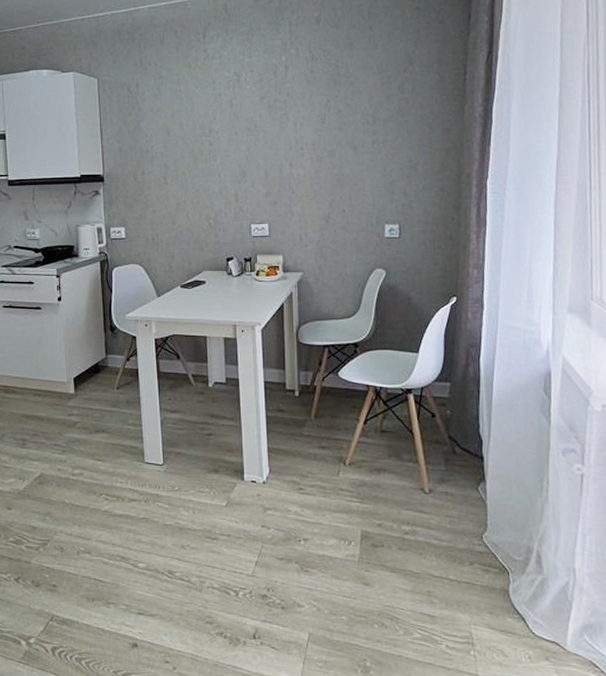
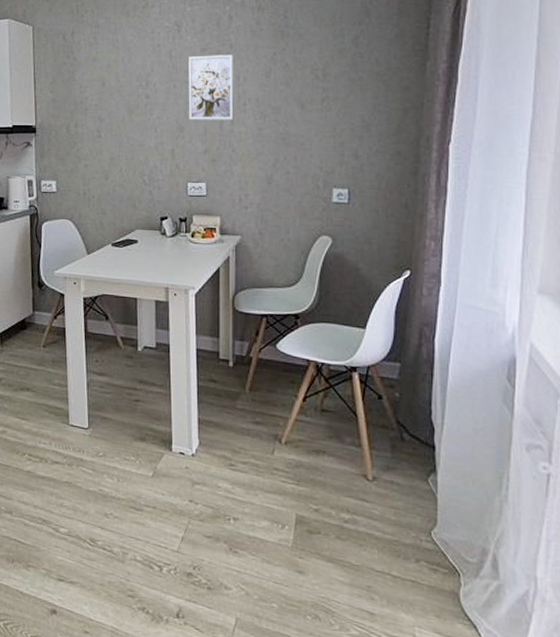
wall art: none [248,102,292,165] -> present [188,55,234,120]

